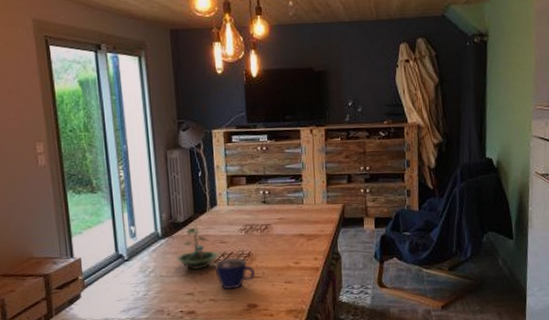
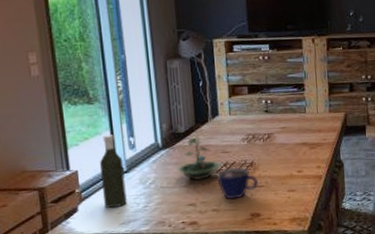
bottle: none [102,223,128,295] -> present [100,134,127,208]

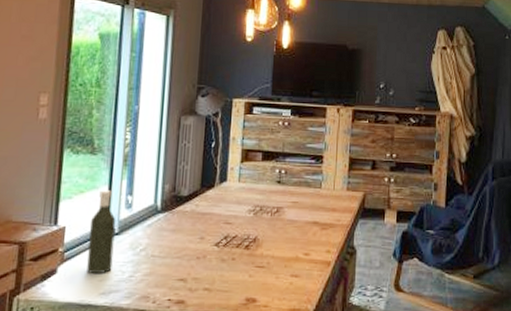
terrarium: present [176,136,221,181] -> none [172,201,221,253]
cup: present [216,167,258,200] -> none [214,242,259,279]

